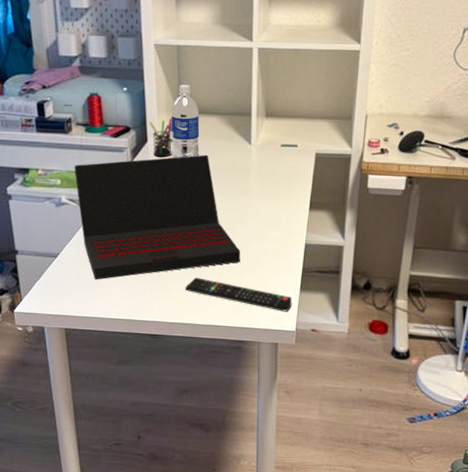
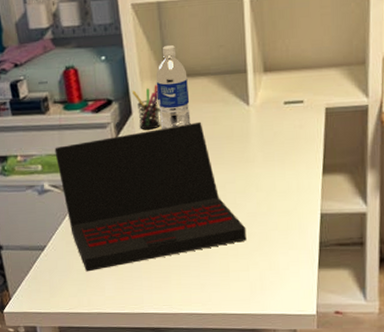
remote control: present [185,278,291,312] -> none [186,261,309,293]

